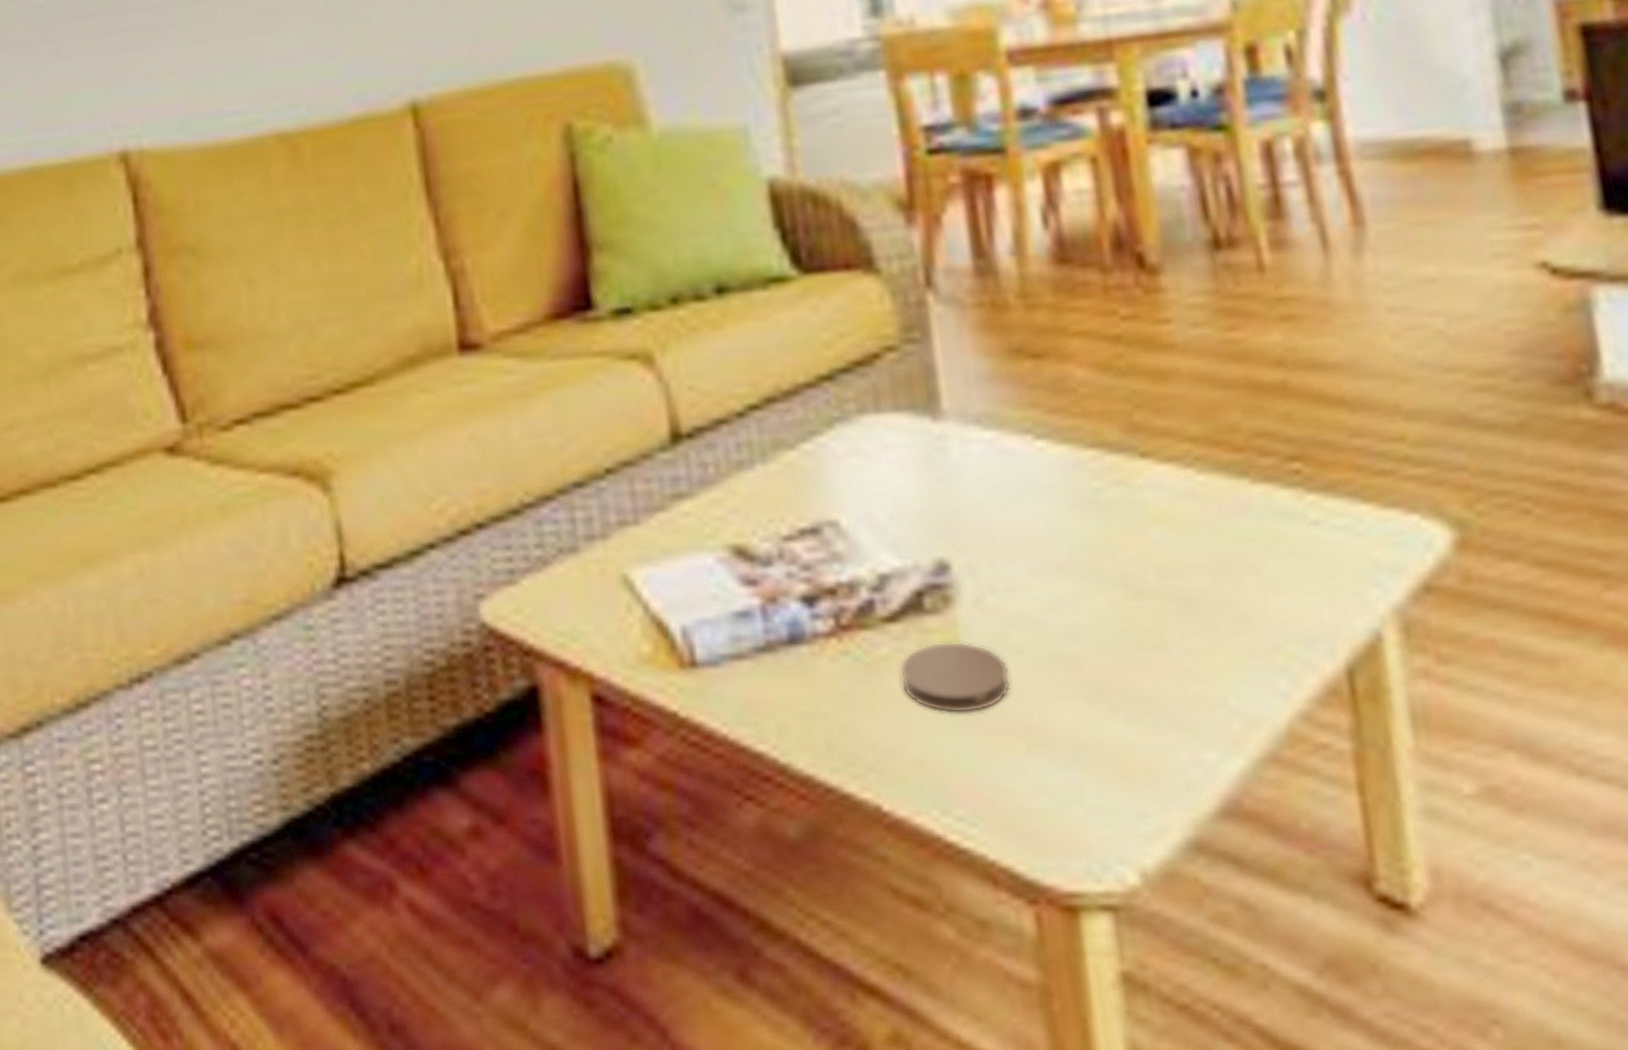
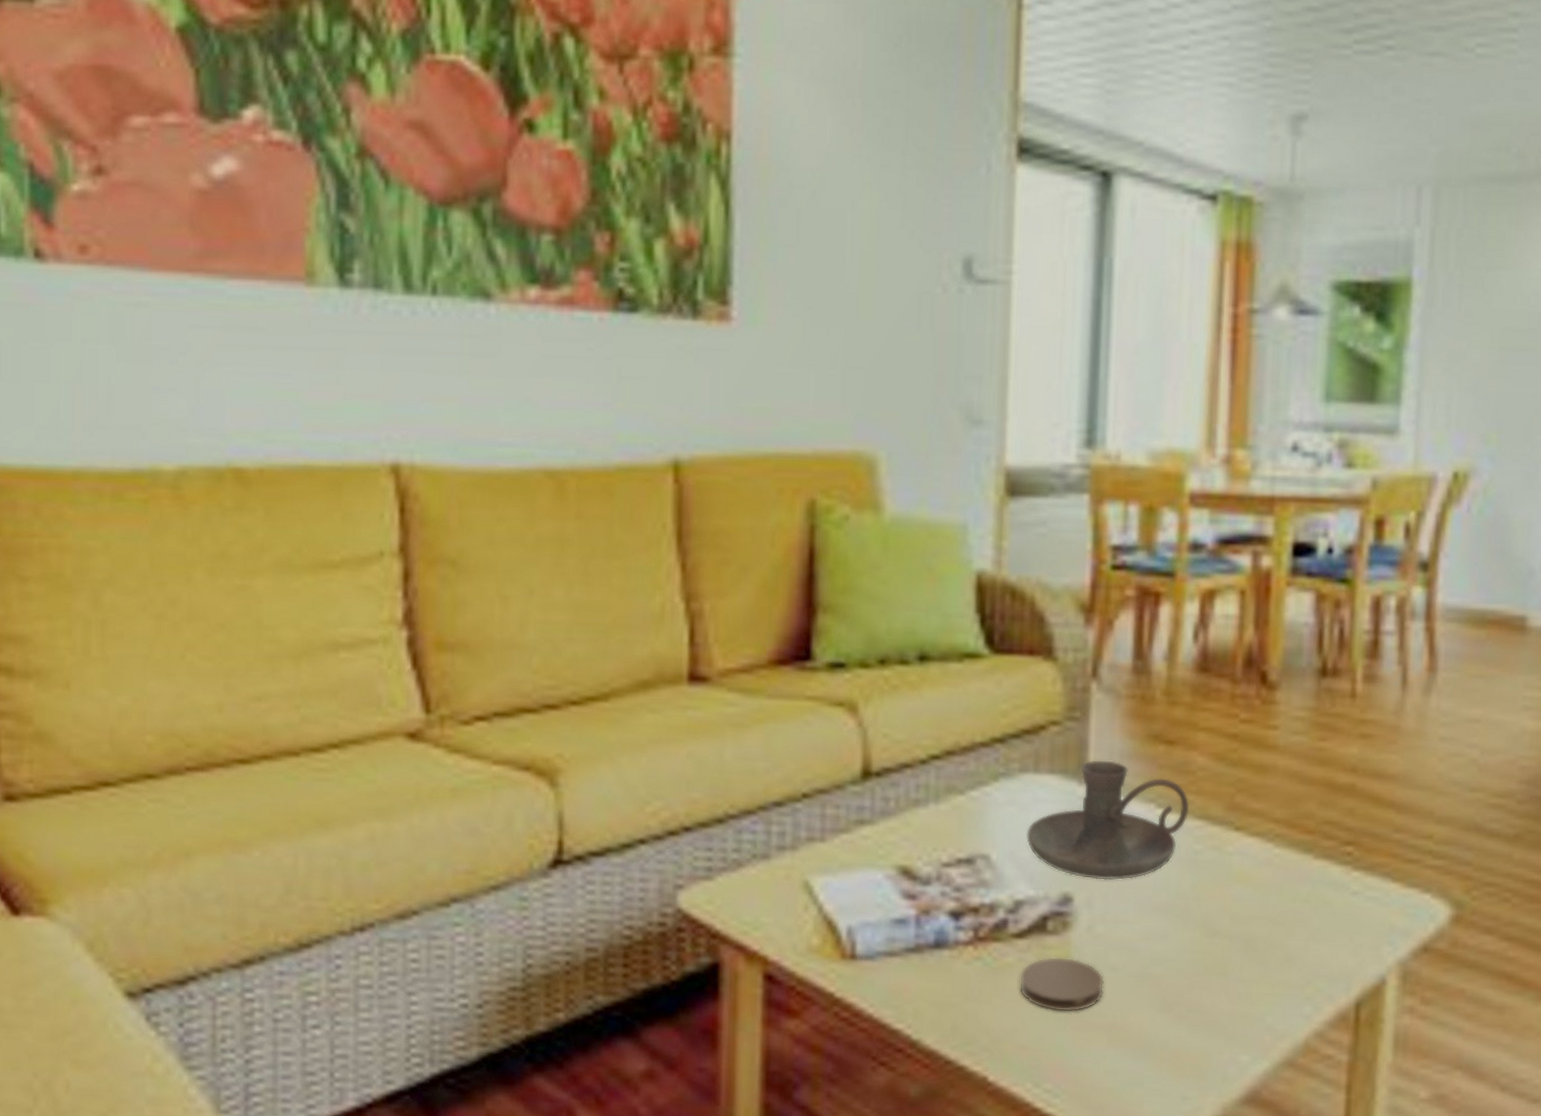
candle holder: none [878,386,1078,539] -> present [1026,760,1190,881]

